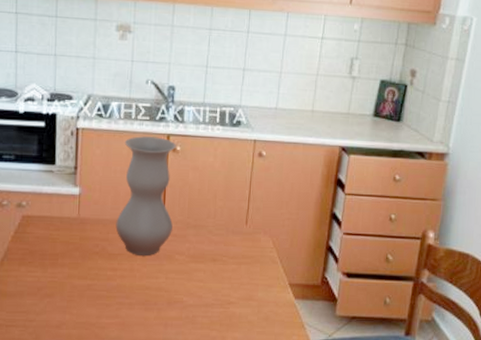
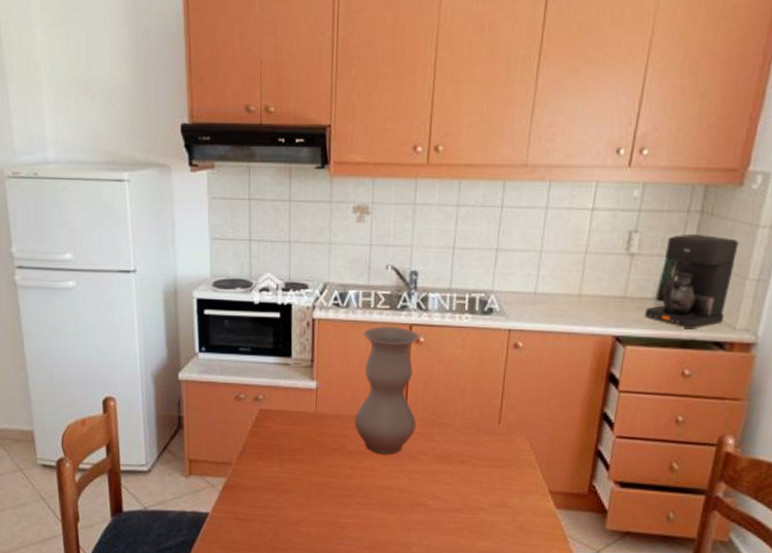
coffee maker: none [364,62,434,142] -> present [645,233,739,330]

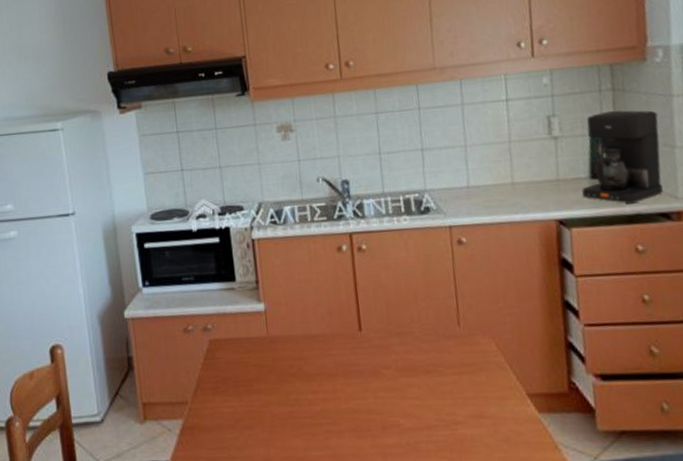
vase: present [354,326,420,454] -> none [304,237,373,374]

